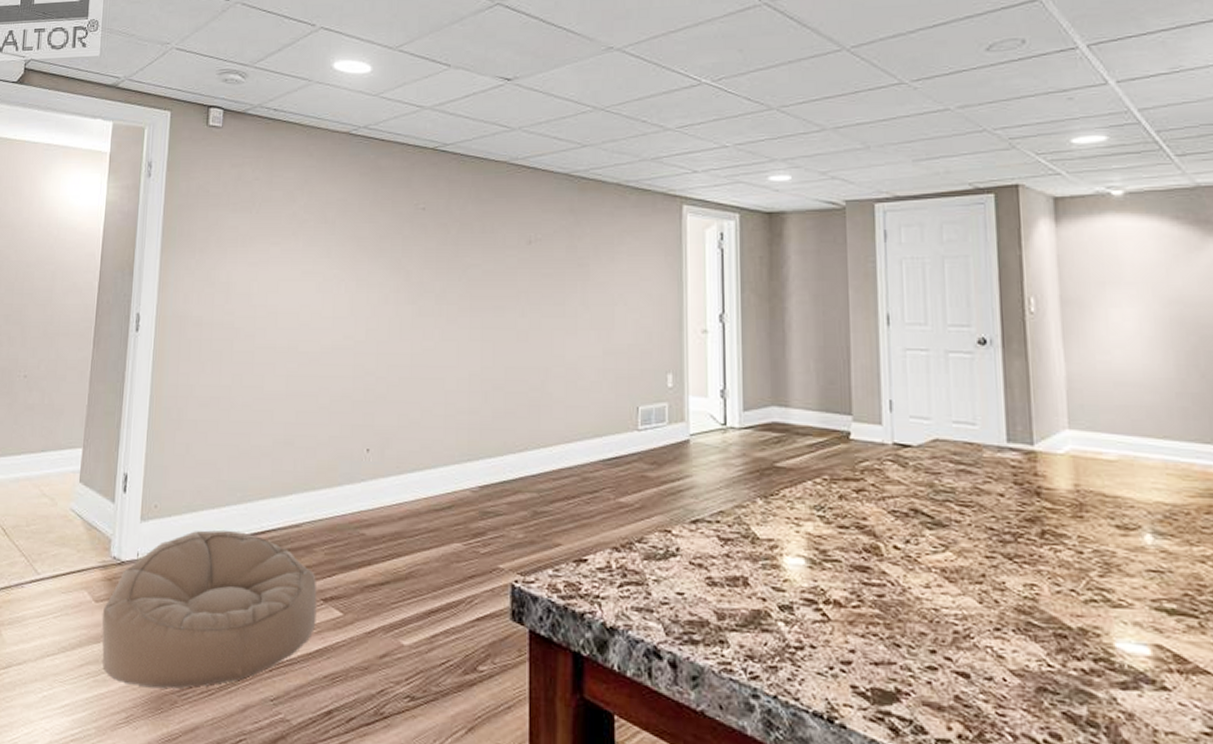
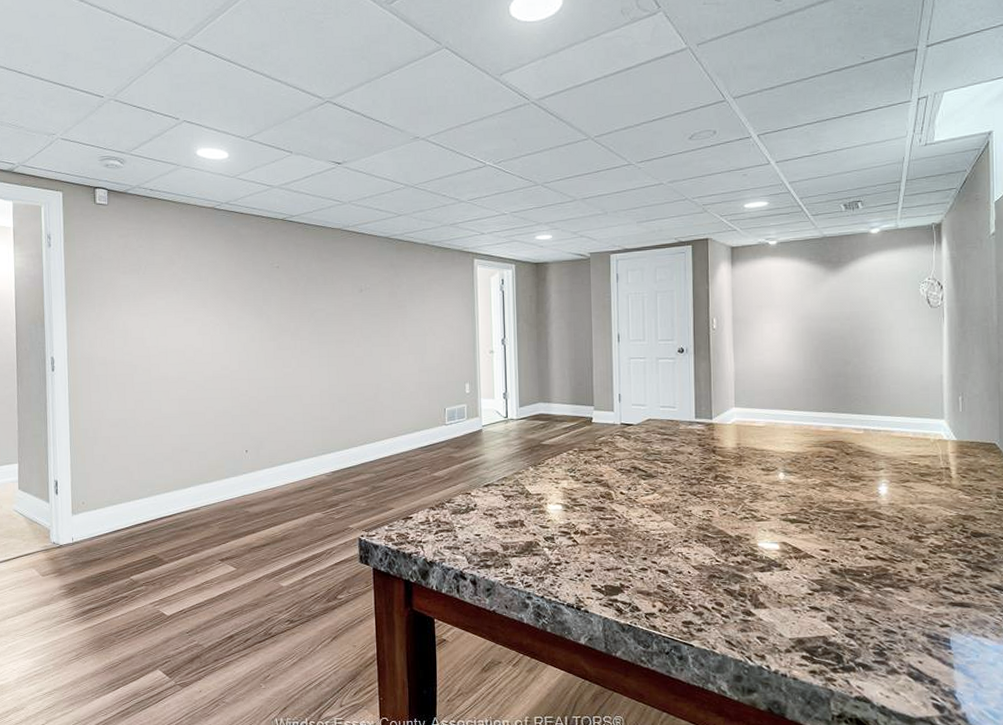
beanbag: present [102,530,317,689] -> none [49,516,217,633]

